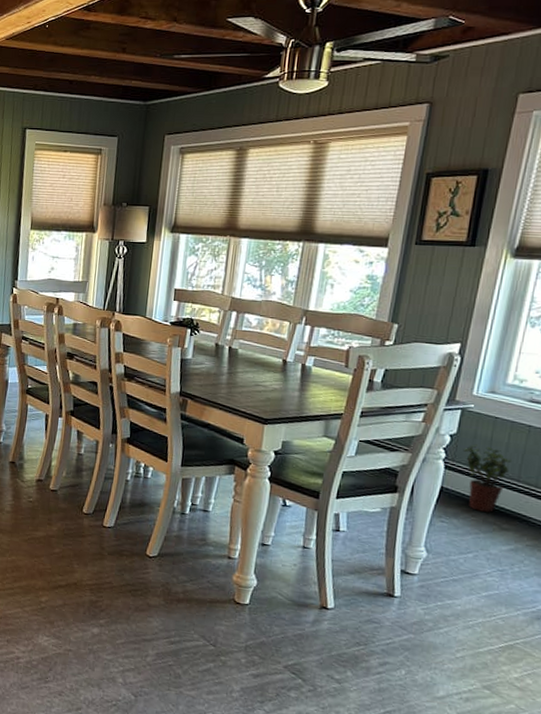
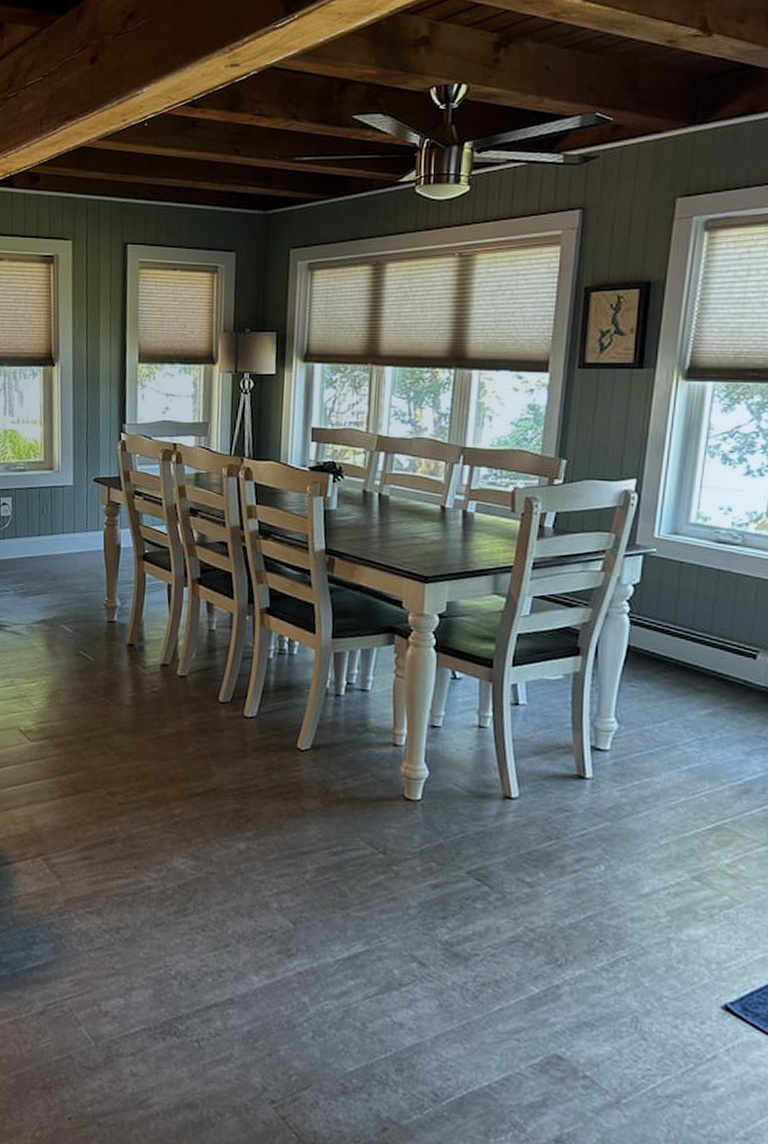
potted plant: present [463,444,512,512] -> none [648,594,702,672]

